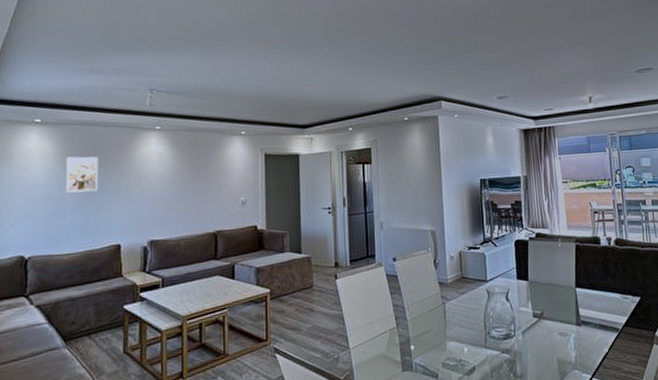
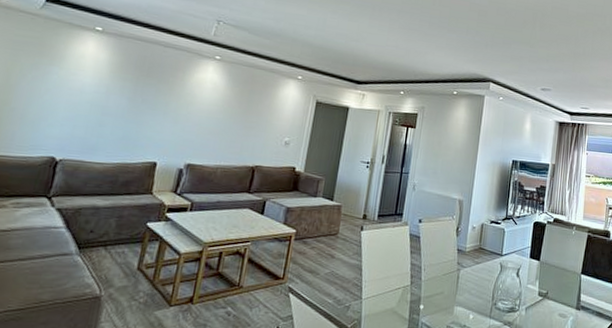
wall art: present [65,156,99,193] -> none [112,69,153,107]

